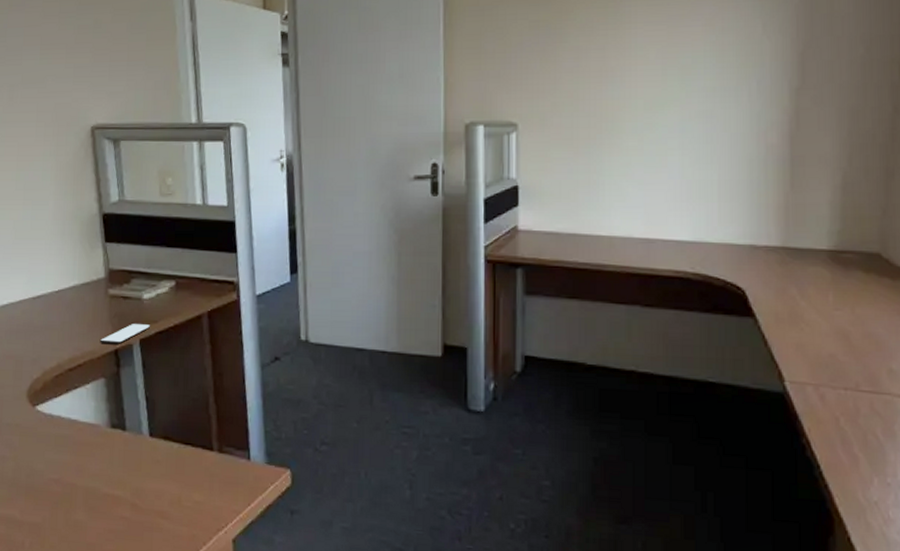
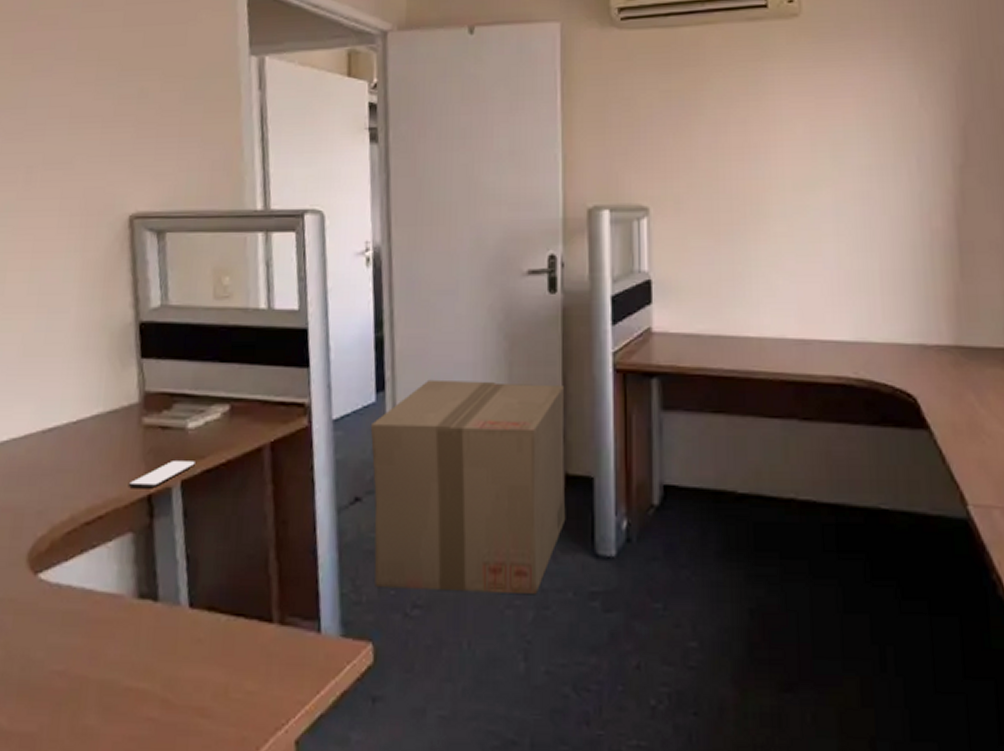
cardboard box: none [286,265,444,438] -> present [370,379,566,594]

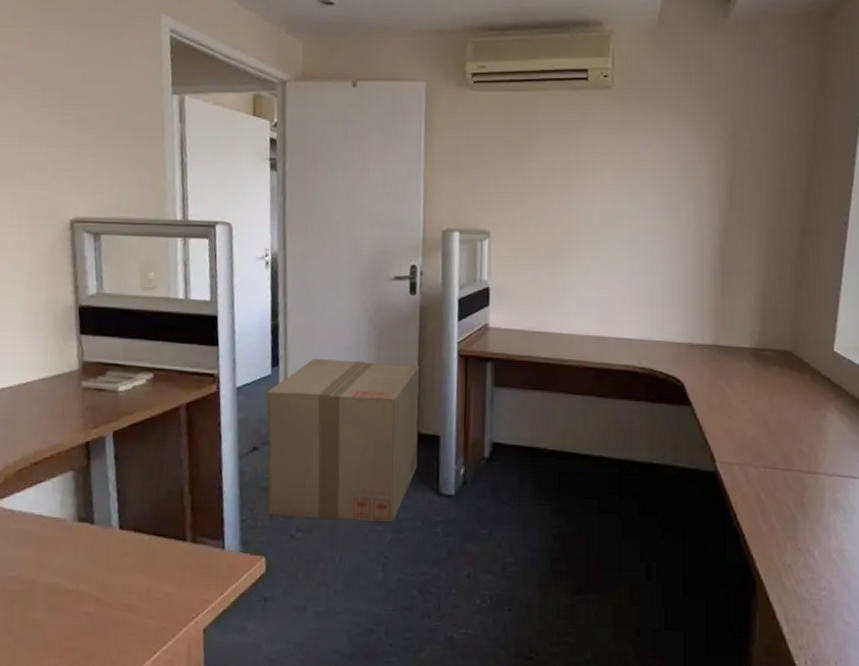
phone: present [128,461,197,488] -> none [69,416,126,436]

